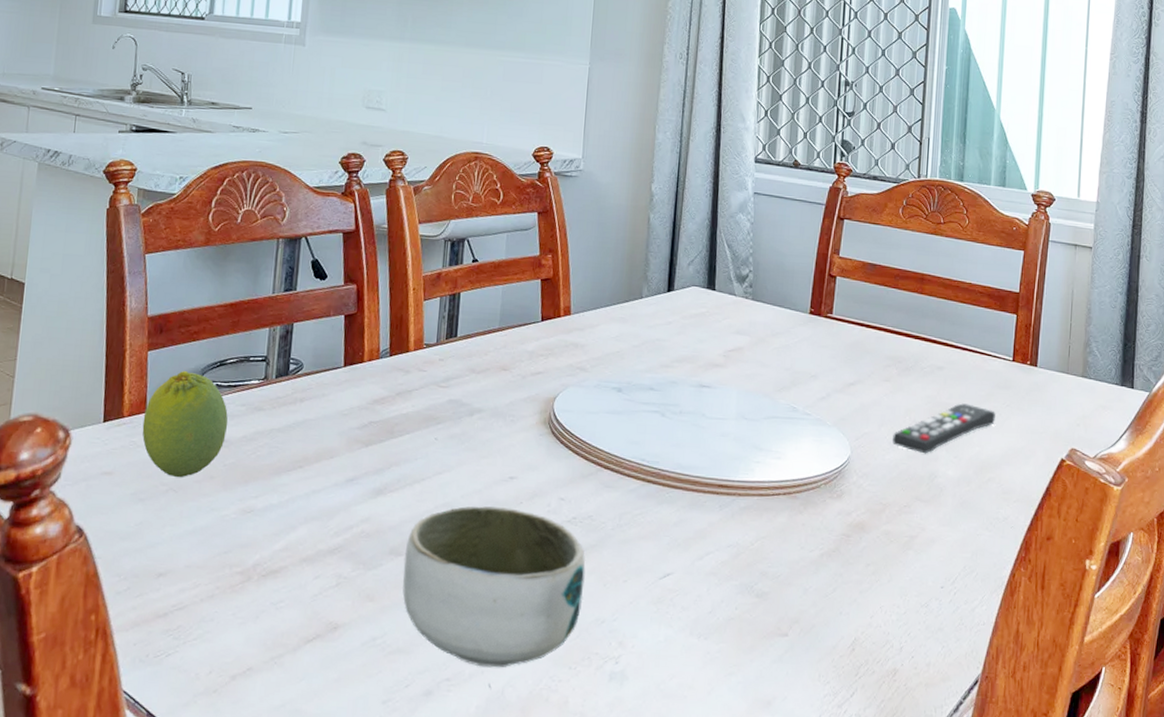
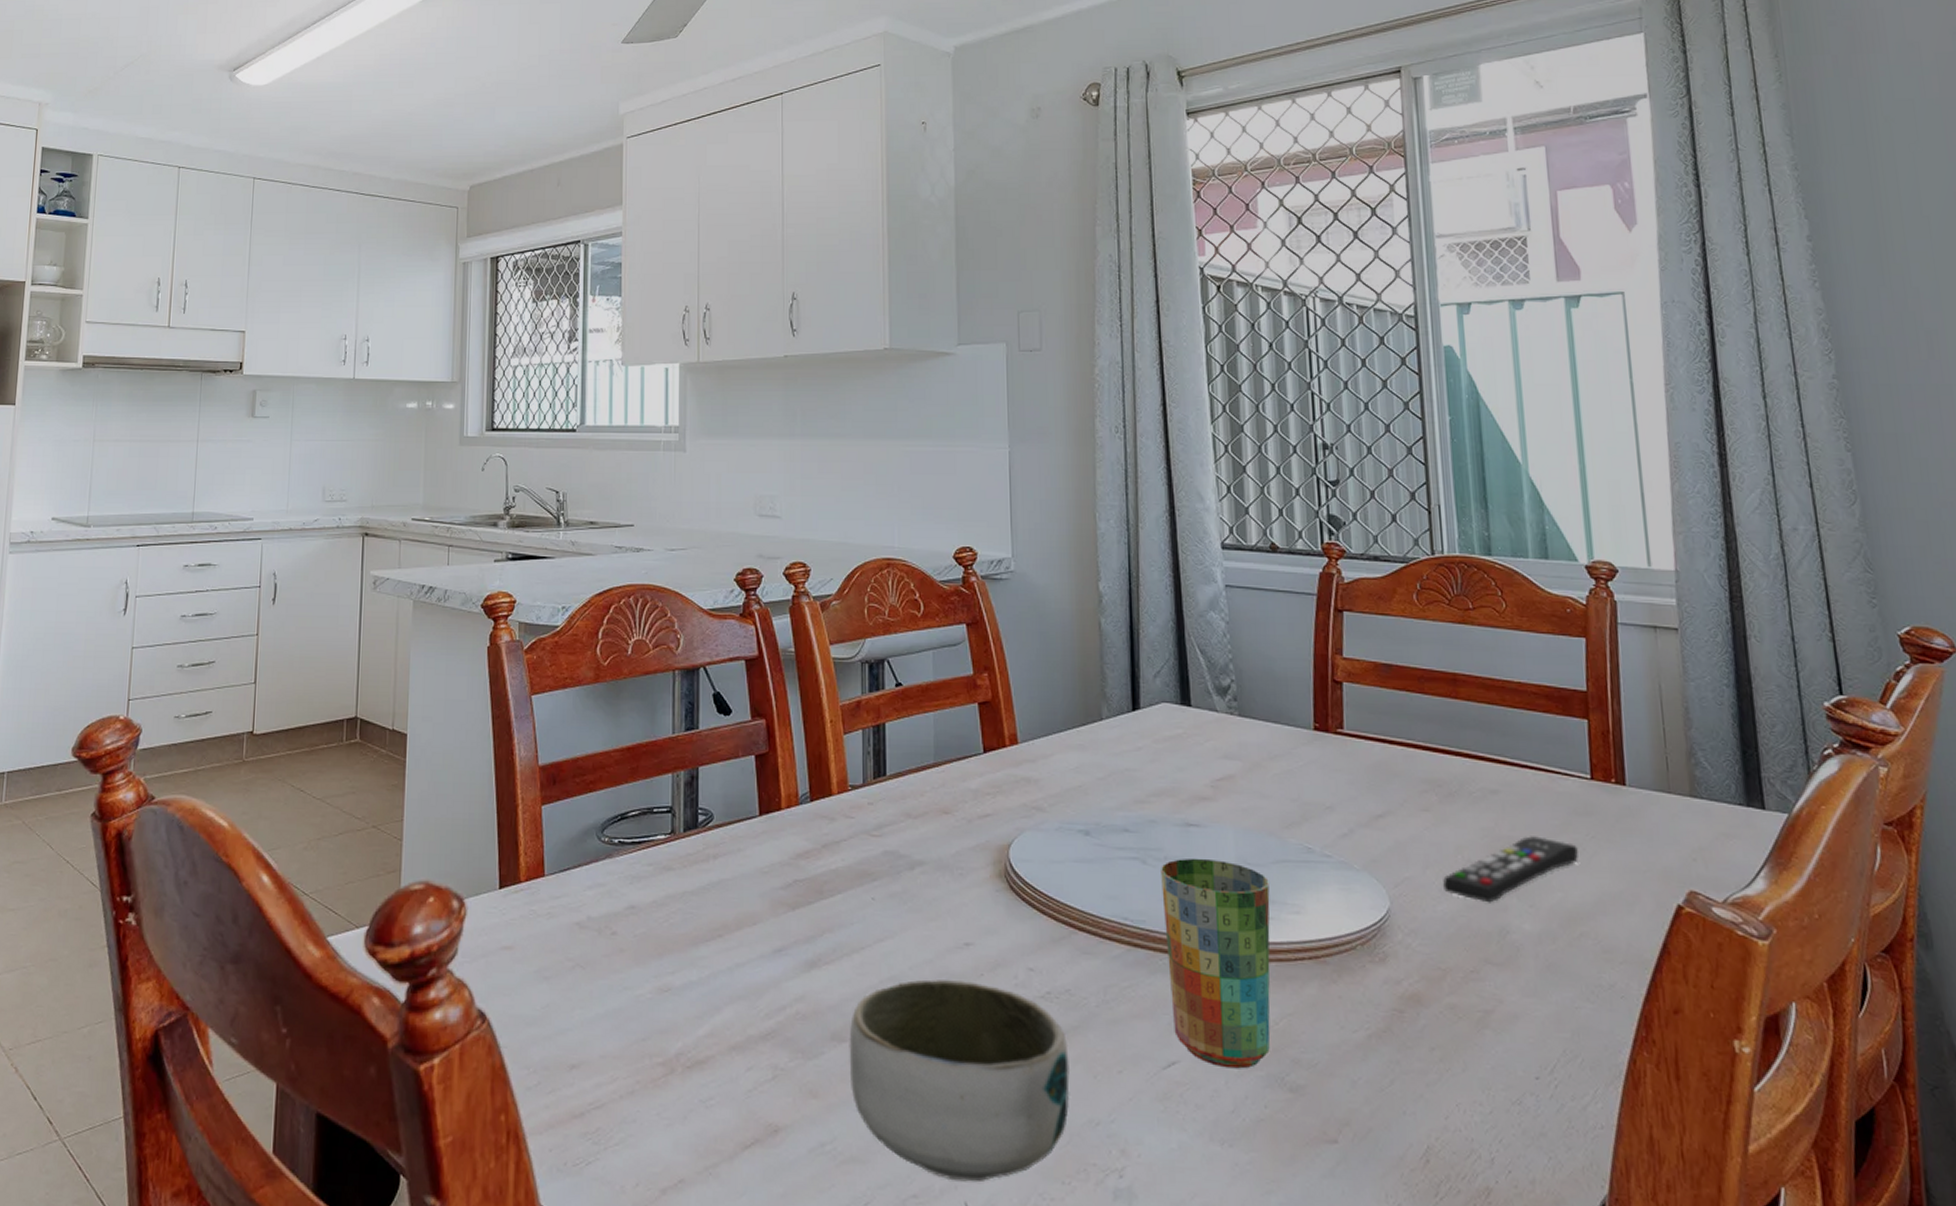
fruit: present [142,371,228,478] -> none [541,827,635,952]
cup: none [672,412,760,579] -> present [1161,858,1271,1069]

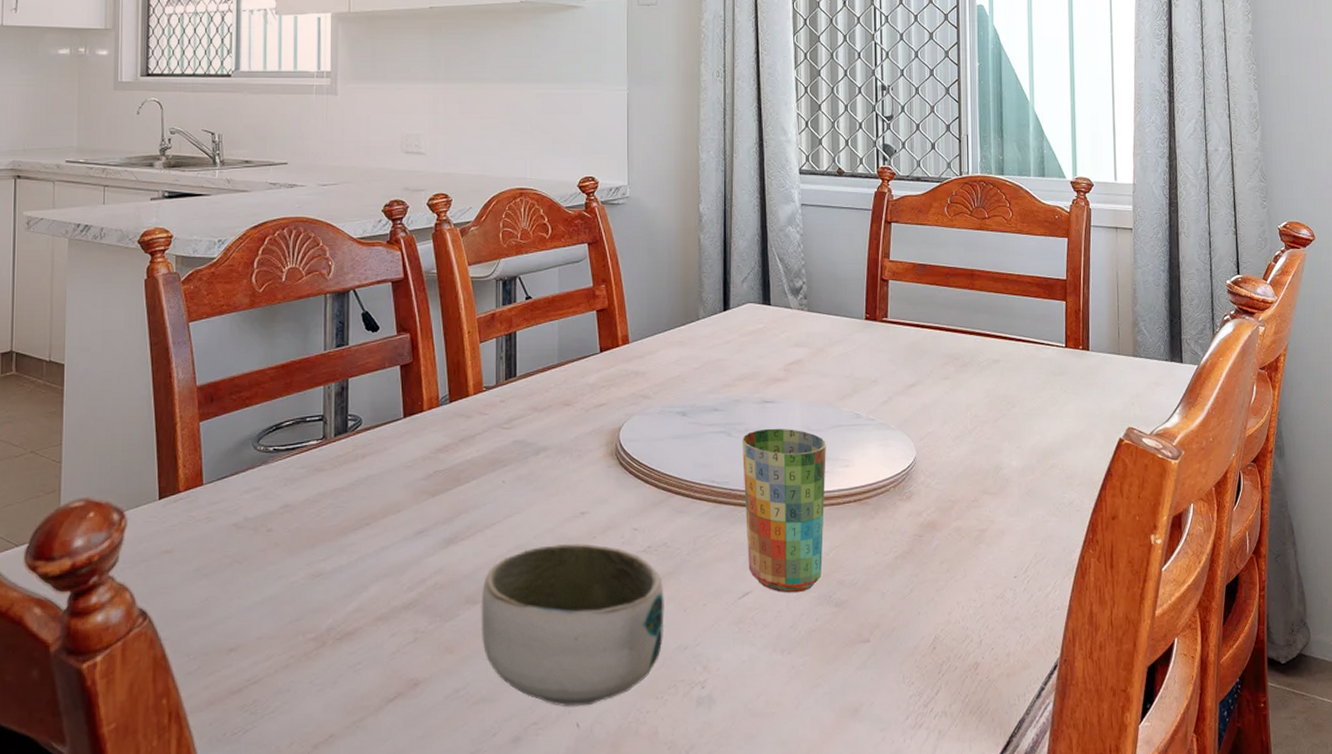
remote control: present [1443,836,1578,903] -> none [956,393,1053,447]

